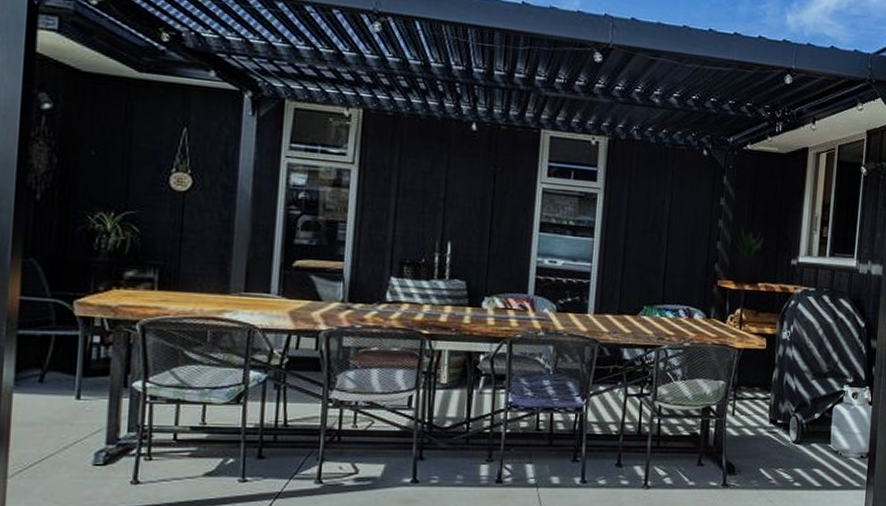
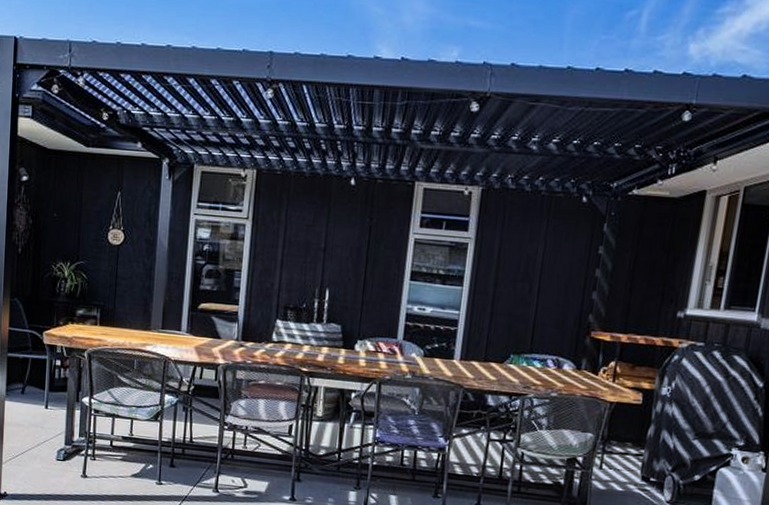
planter: present [731,228,764,288] -> none [607,278,646,340]

